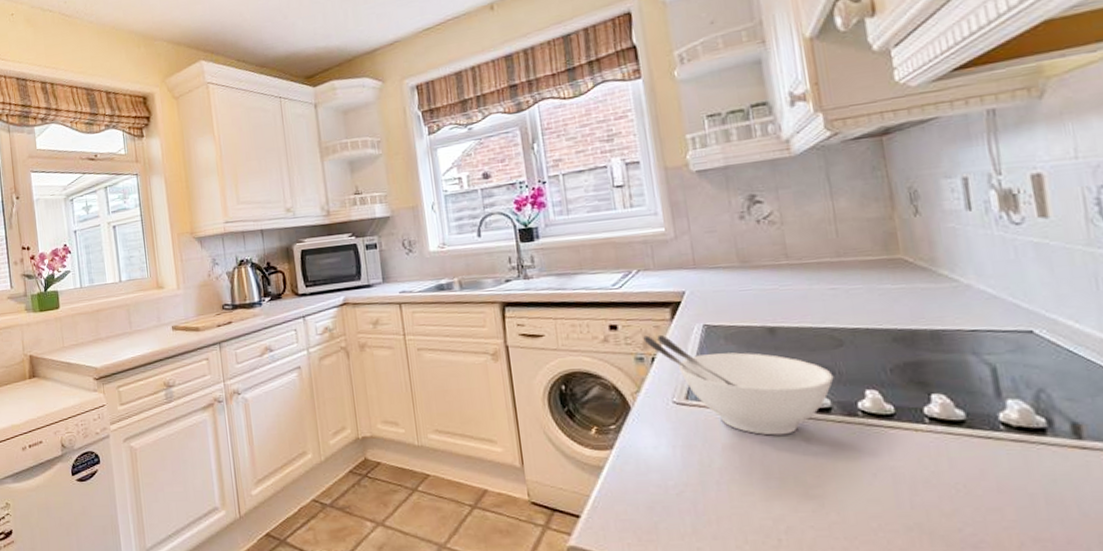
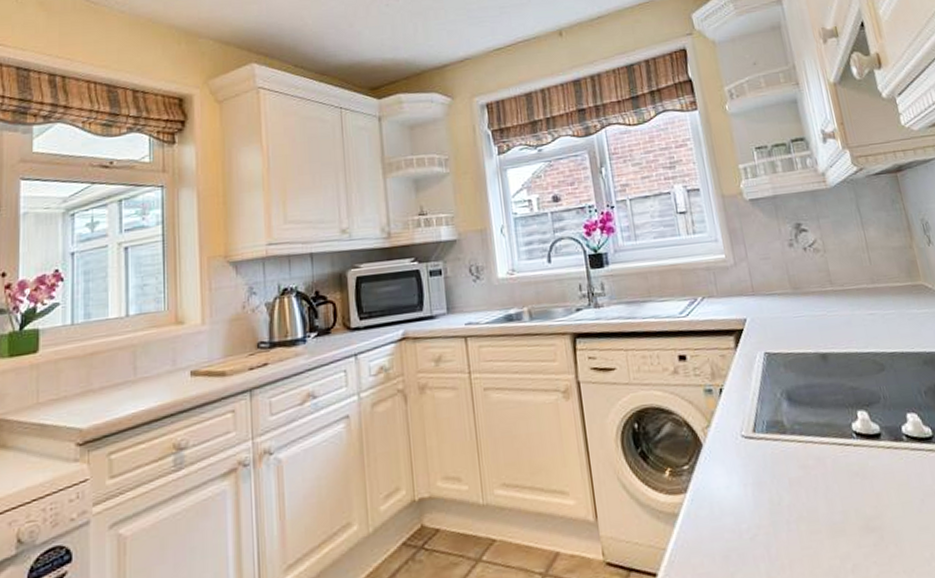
bowl: present [643,334,834,436] -> none [711,364,880,467]

